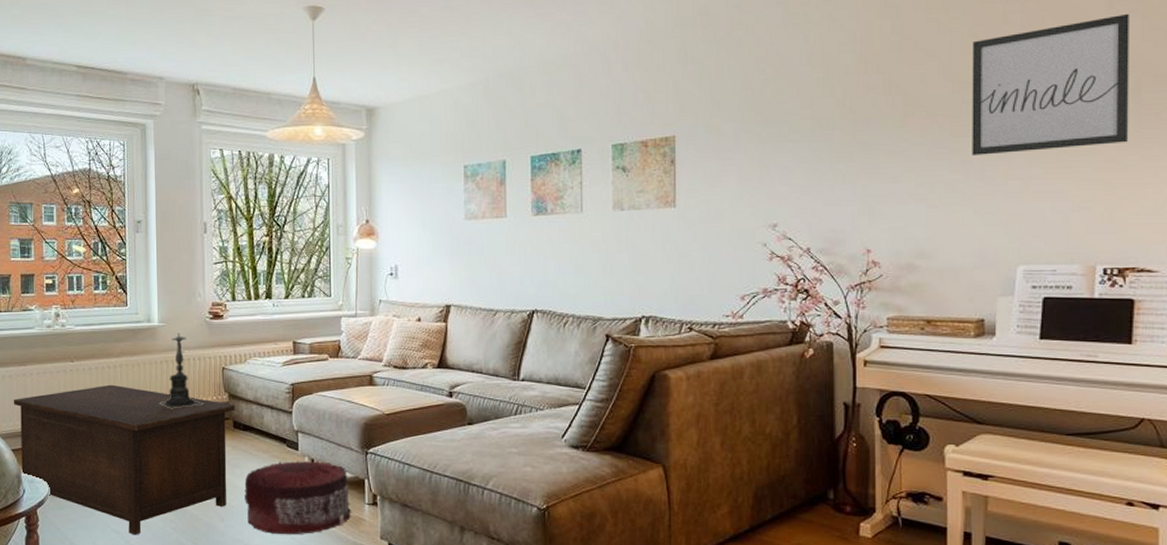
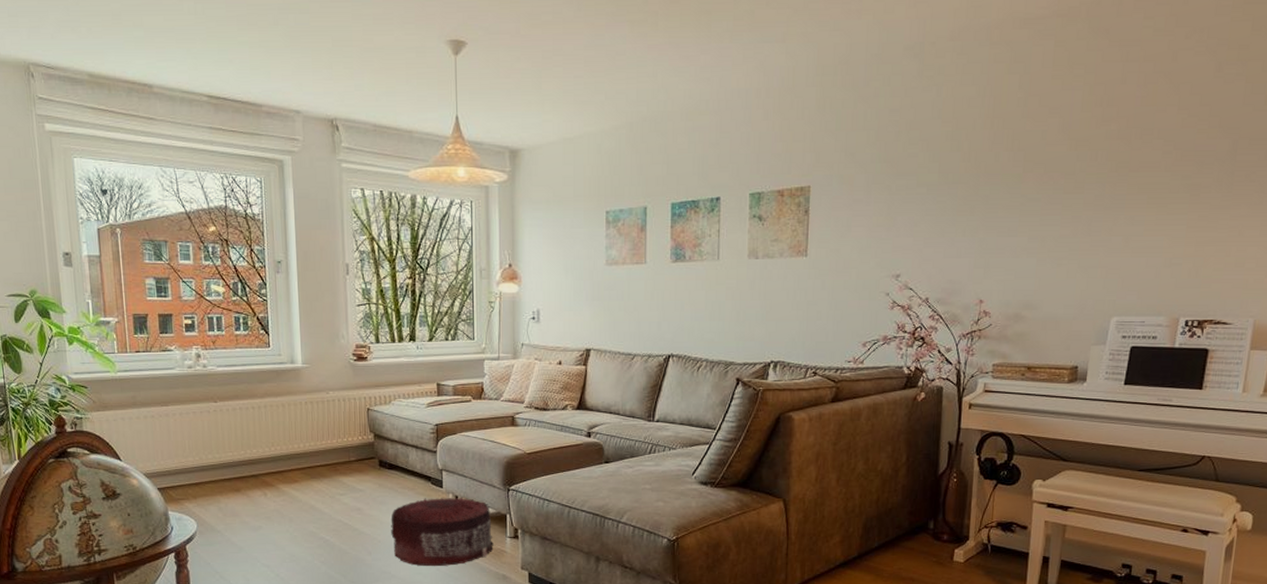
cabinet: present [13,384,236,535] -> none [156,425,381,569]
candle holder: present [157,333,206,409] -> none [303,375,352,449]
wall art: present [972,13,1129,155] -> none [1081,77,1235,212]

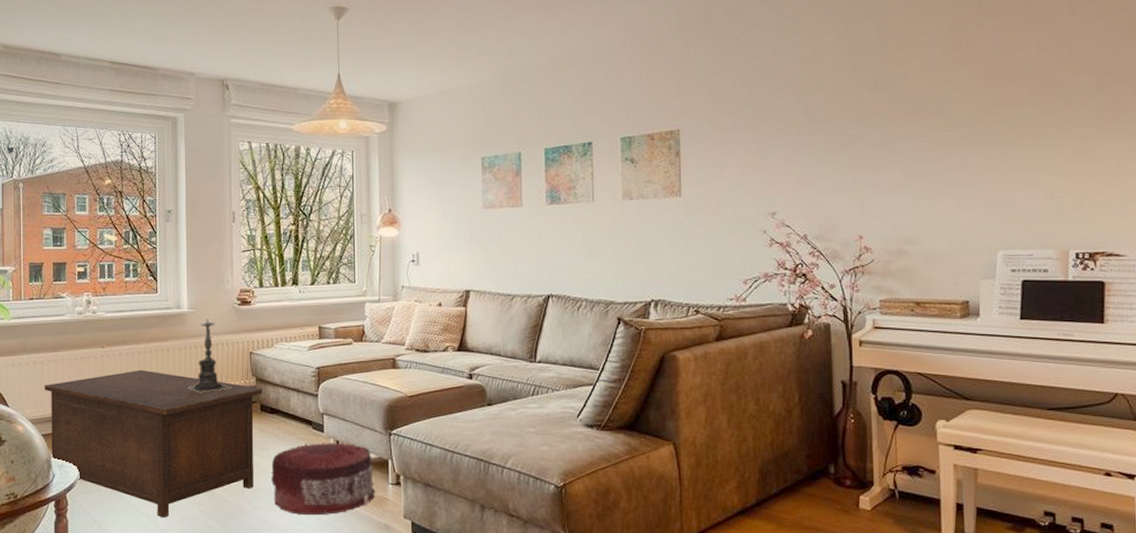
cabinet: none [156,425,381,569] -> present [44,369,263,518]
candle holder: none [303,375,352,449] -> present [186,319,234,393]

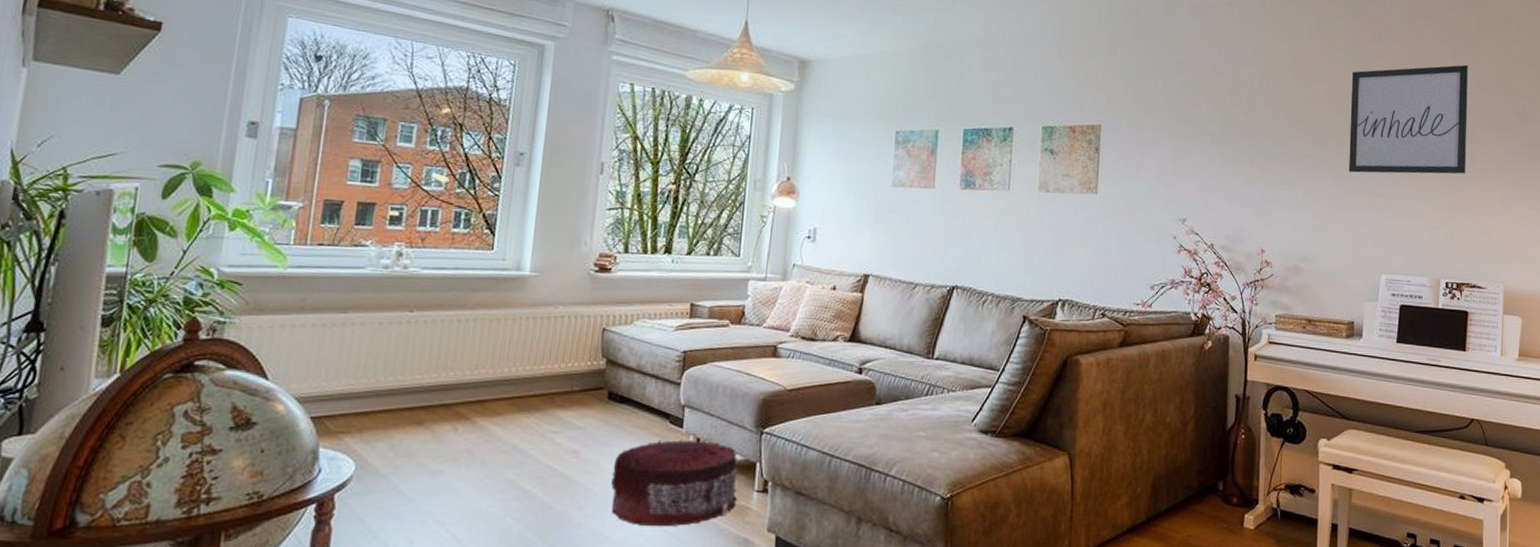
cabinet: present [44,369,263,518] -> none [320,341,614,527]
candle holder: present [186,319,234,393] -> none [516,286,577,375]
wall art: none [950,18,1095,148] -> present [1349,64,1468,175]

